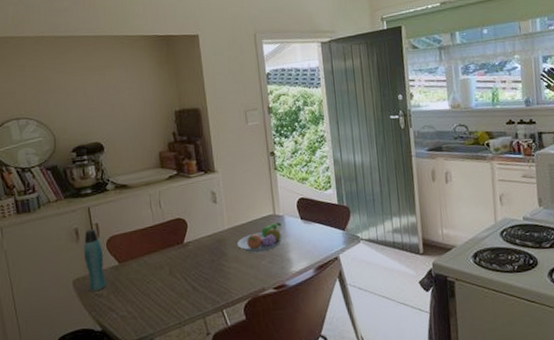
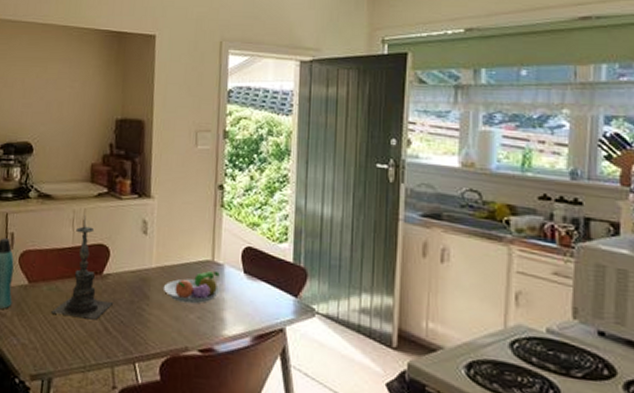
candle holder: none [143,197,196,285] -> present [51,215,113,320]

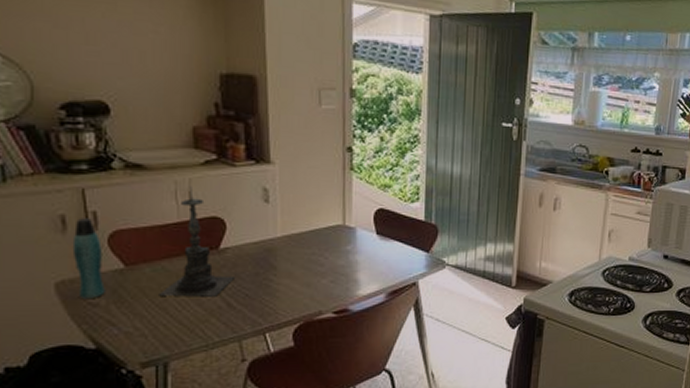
fruit bowl: present [163,271,220,304] -> none [291,236,353,269]

